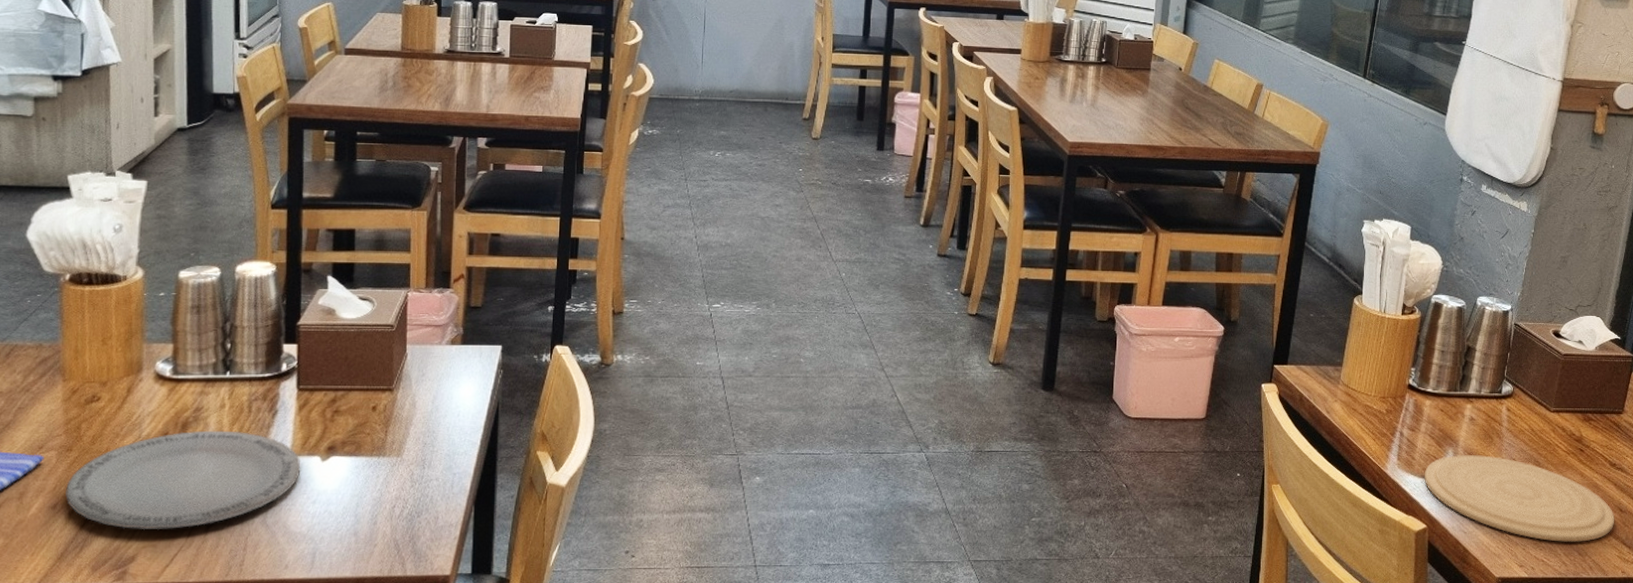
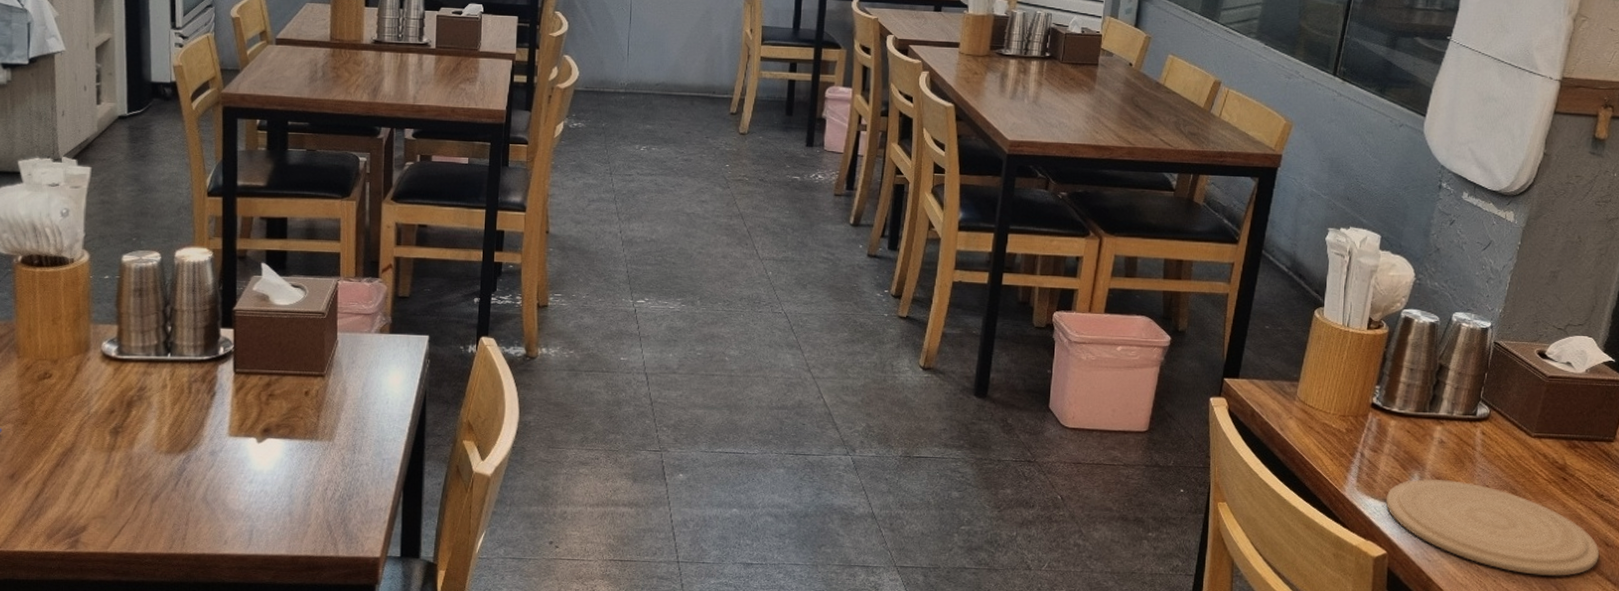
plate: present [65,430,301,530] -> none [22,409,238,502]

